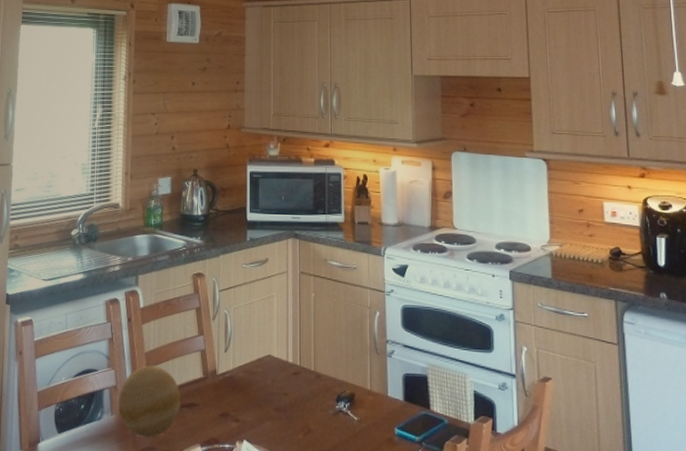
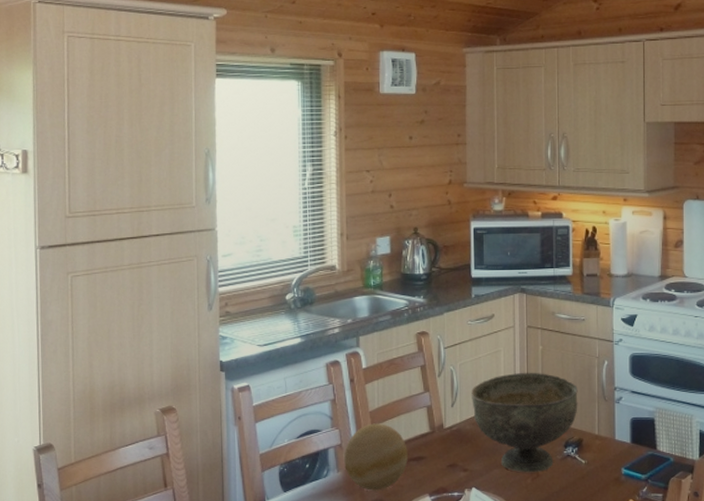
decorative bowl: none [244,319,350,428] -> present [470,372,578,473]

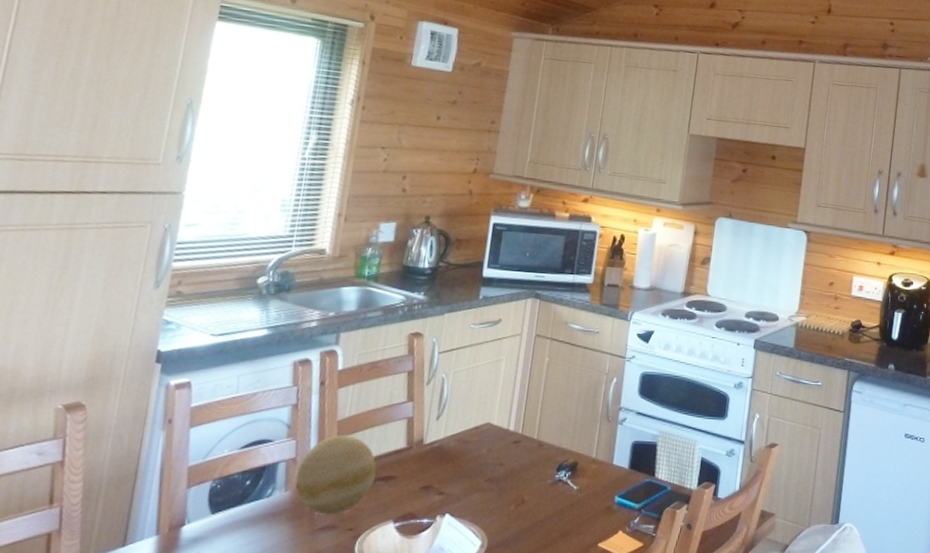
decorative bowl: present [470,372,578,473] -> none [460,385,581,499]

